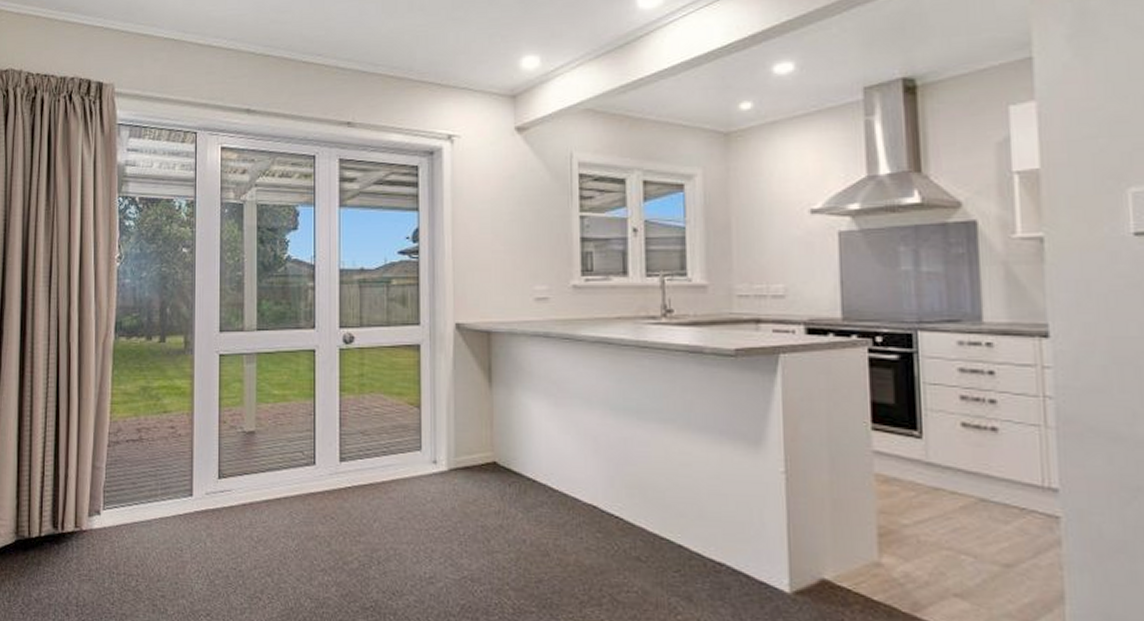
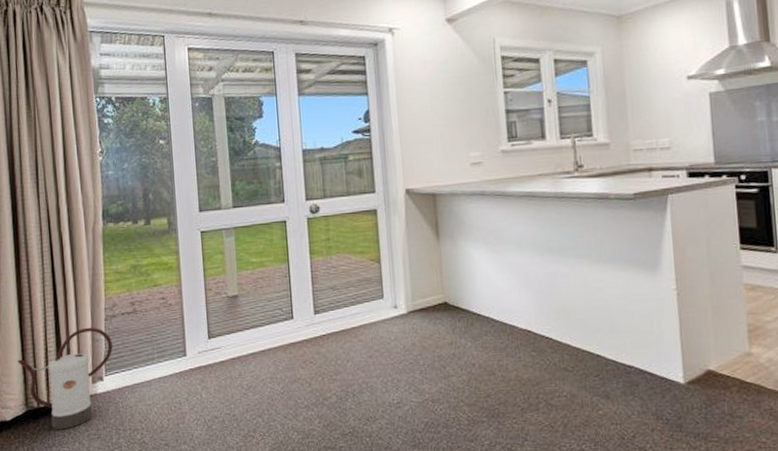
watering can: none [12,452,113,566] -> present [18,327,113,430]

